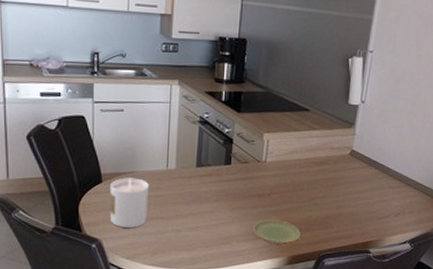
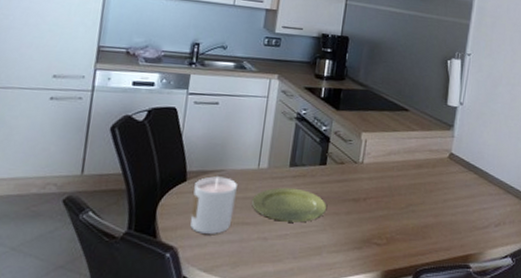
plate: none [164,185,233,216] -> present [252,187,326,223]
plate: present [253,220,301,244] -> none [346,228,397,256]

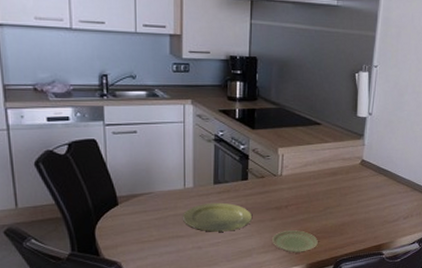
candle: present [190,176,237,234] -> none [127,199,167,248]
plate: none [346,228,397,256] -> present [272,230,318,253]

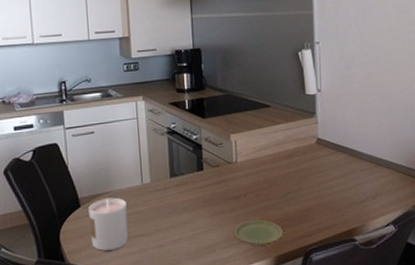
candle: none [127,199,167,248] -> present [88,197,128,251]
plate: present [183,202,252,232] -> none [142,196,211,229]

